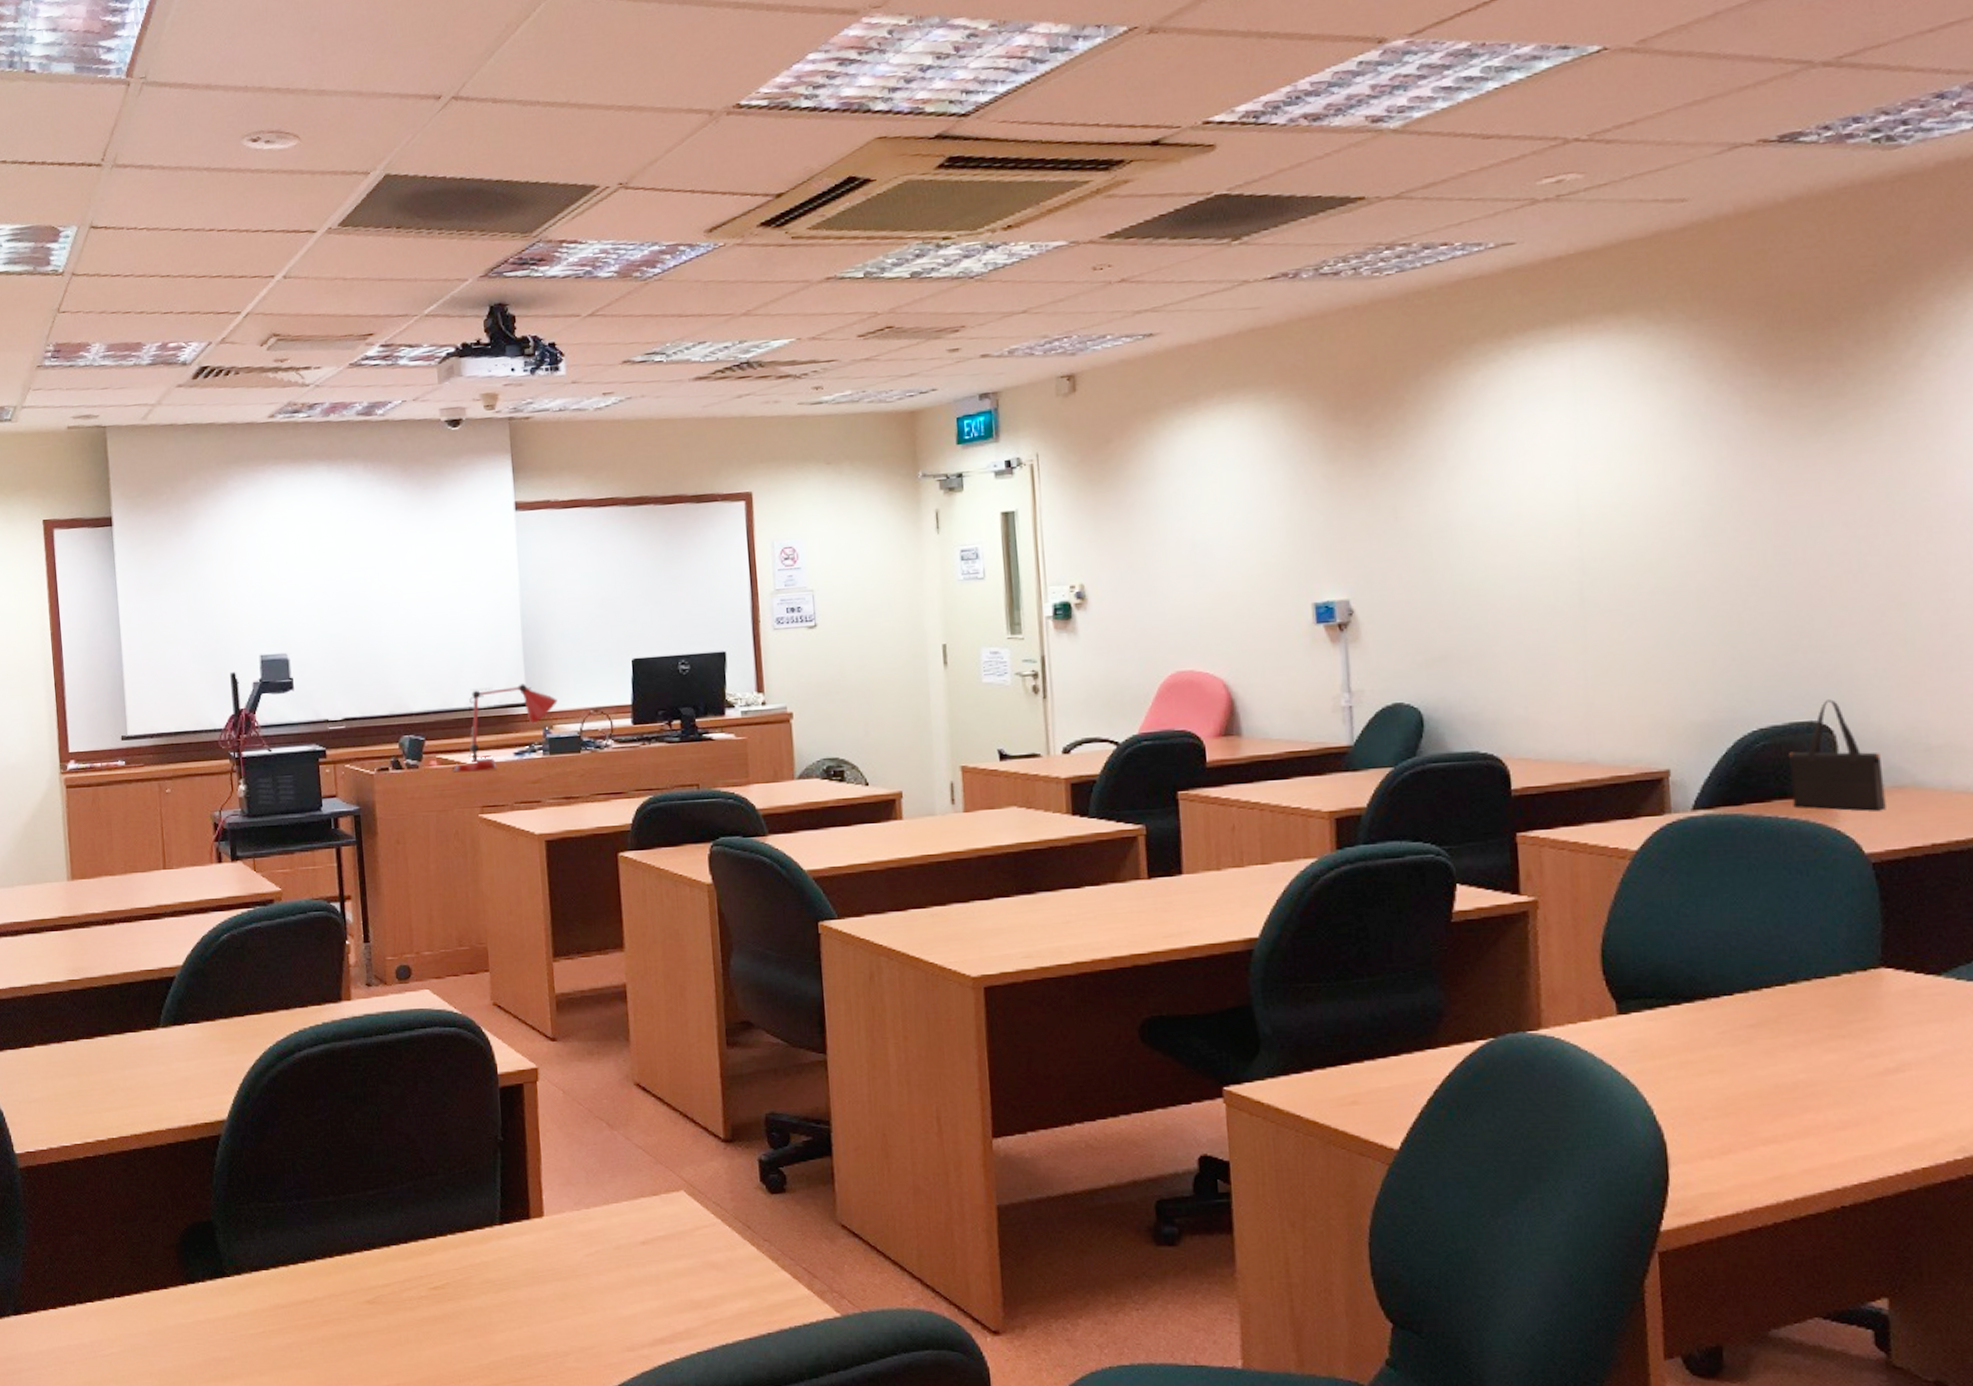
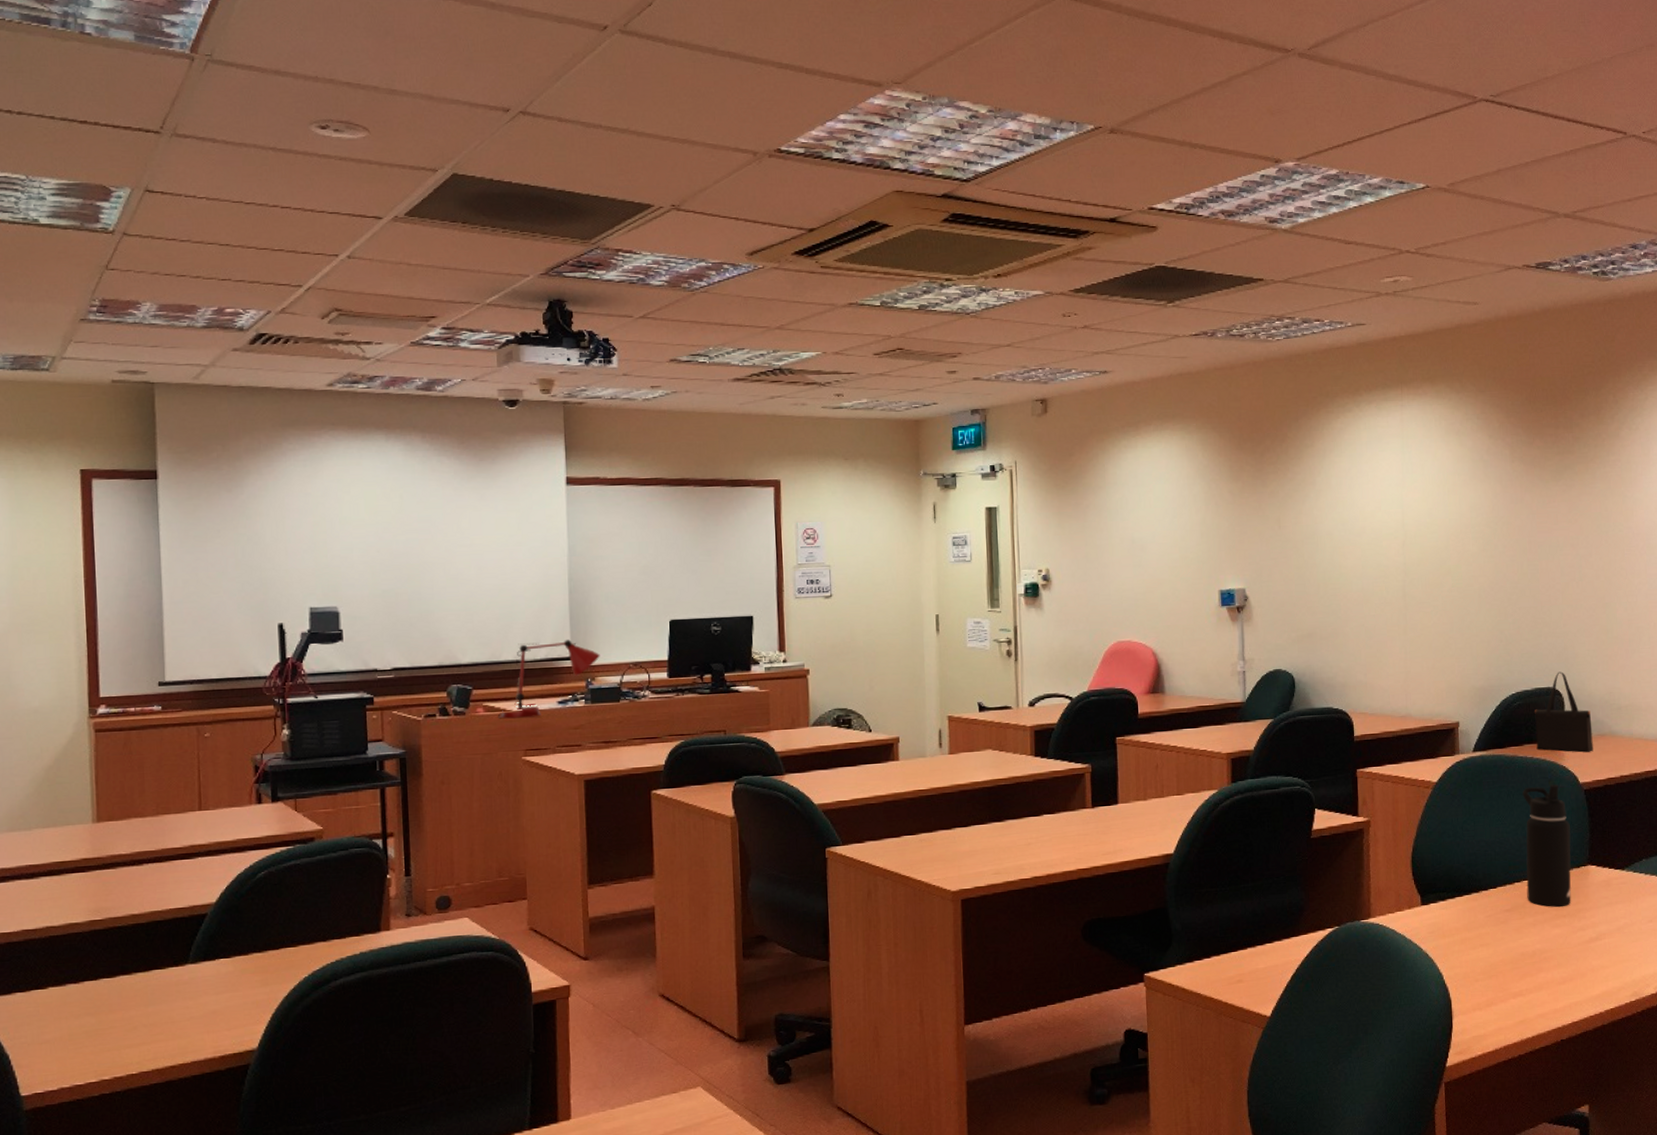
water bottle: none [1771,854,1855,1025] -> present [1522,784,1572,908]

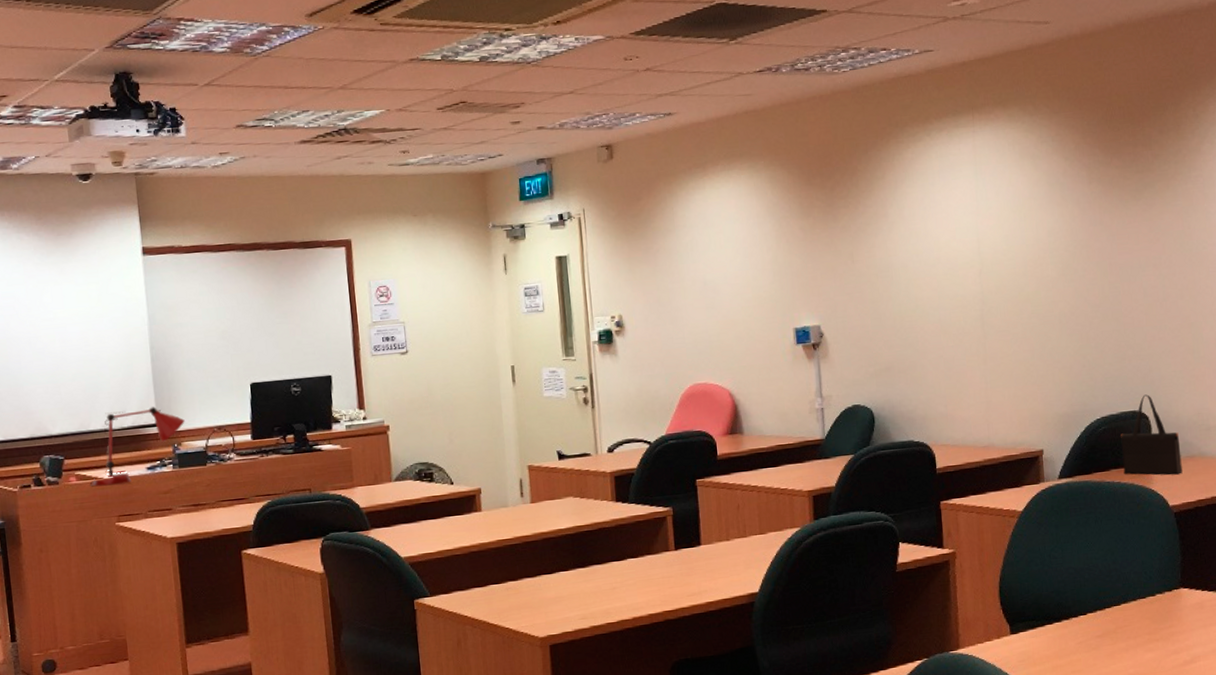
water bottle: present [1522,784,1572,908] -> none [1110,508,1164,632]

